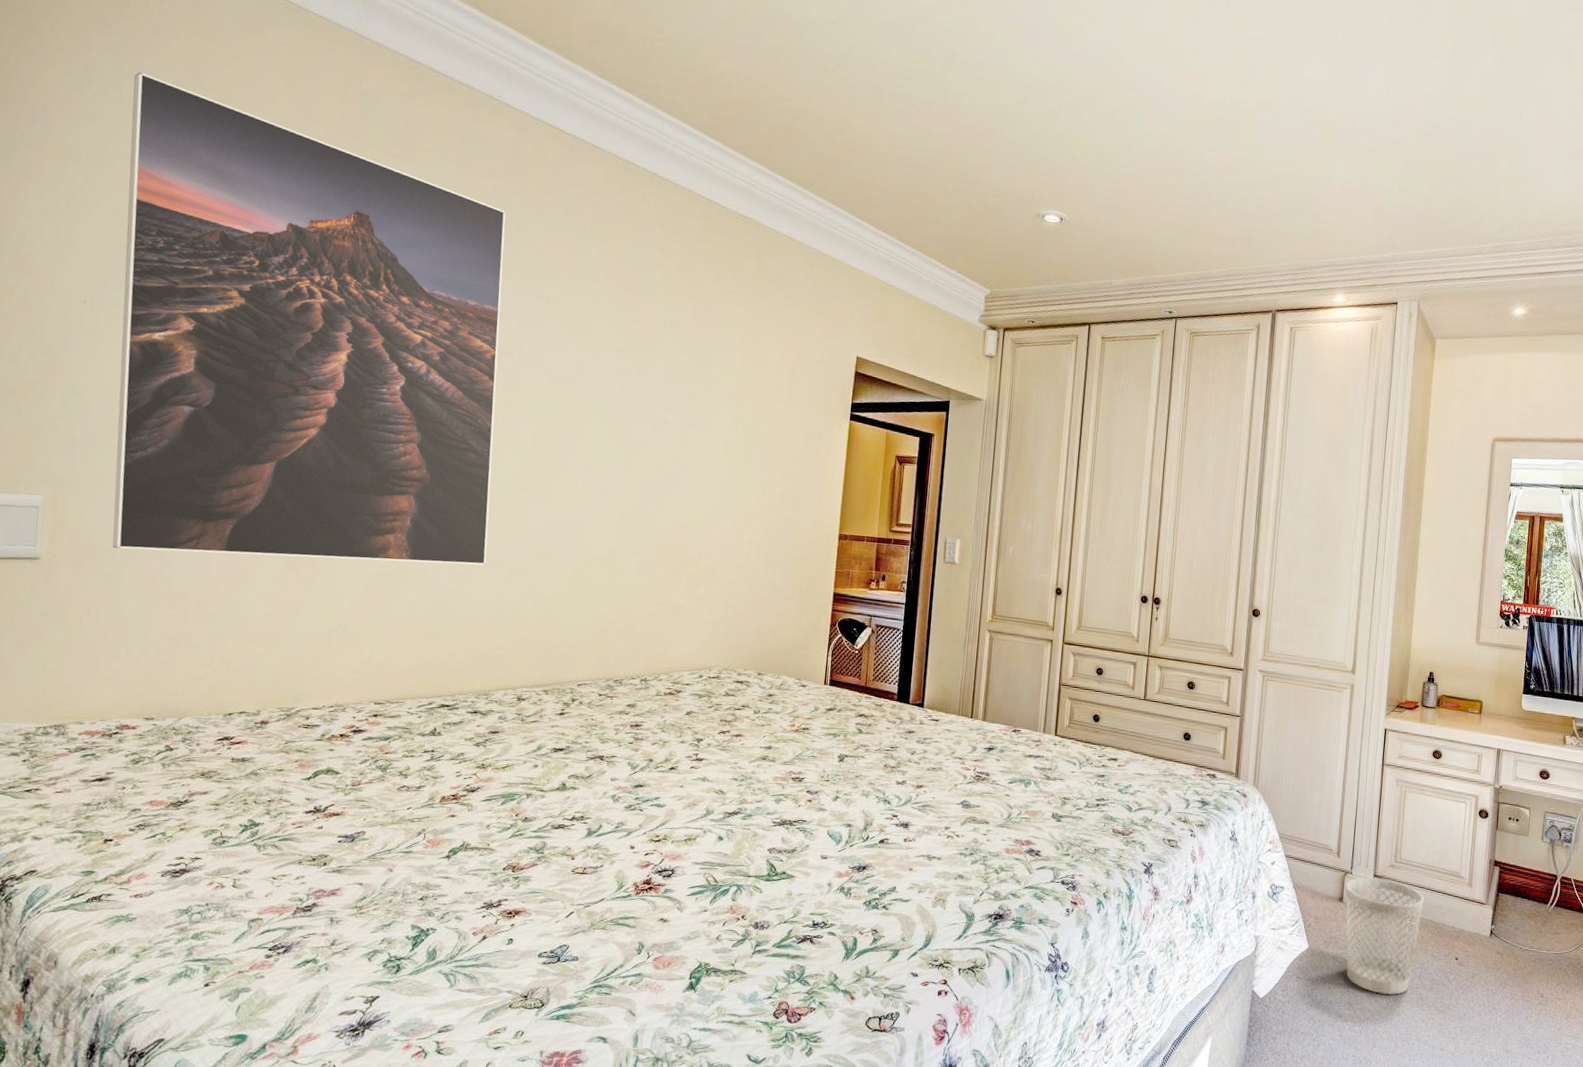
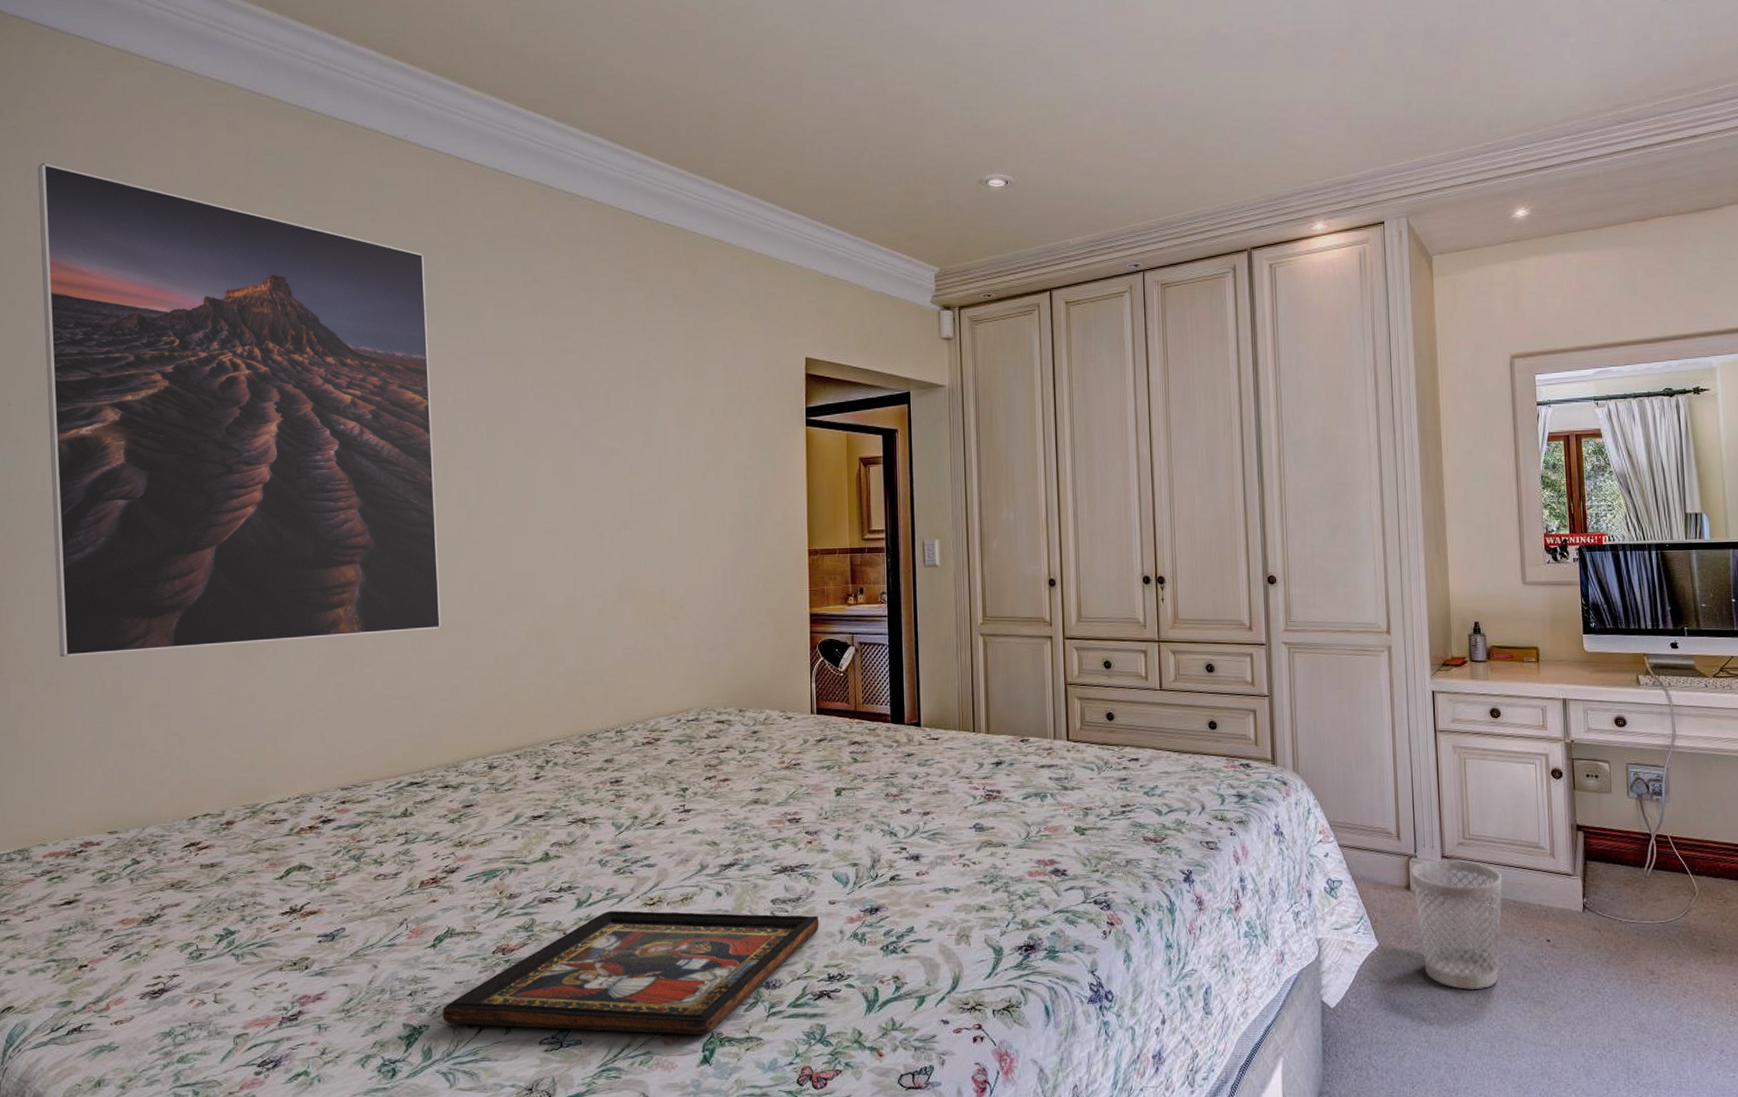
decorative tray: none [449,843,810,964] -> present [442,911,819,1035]

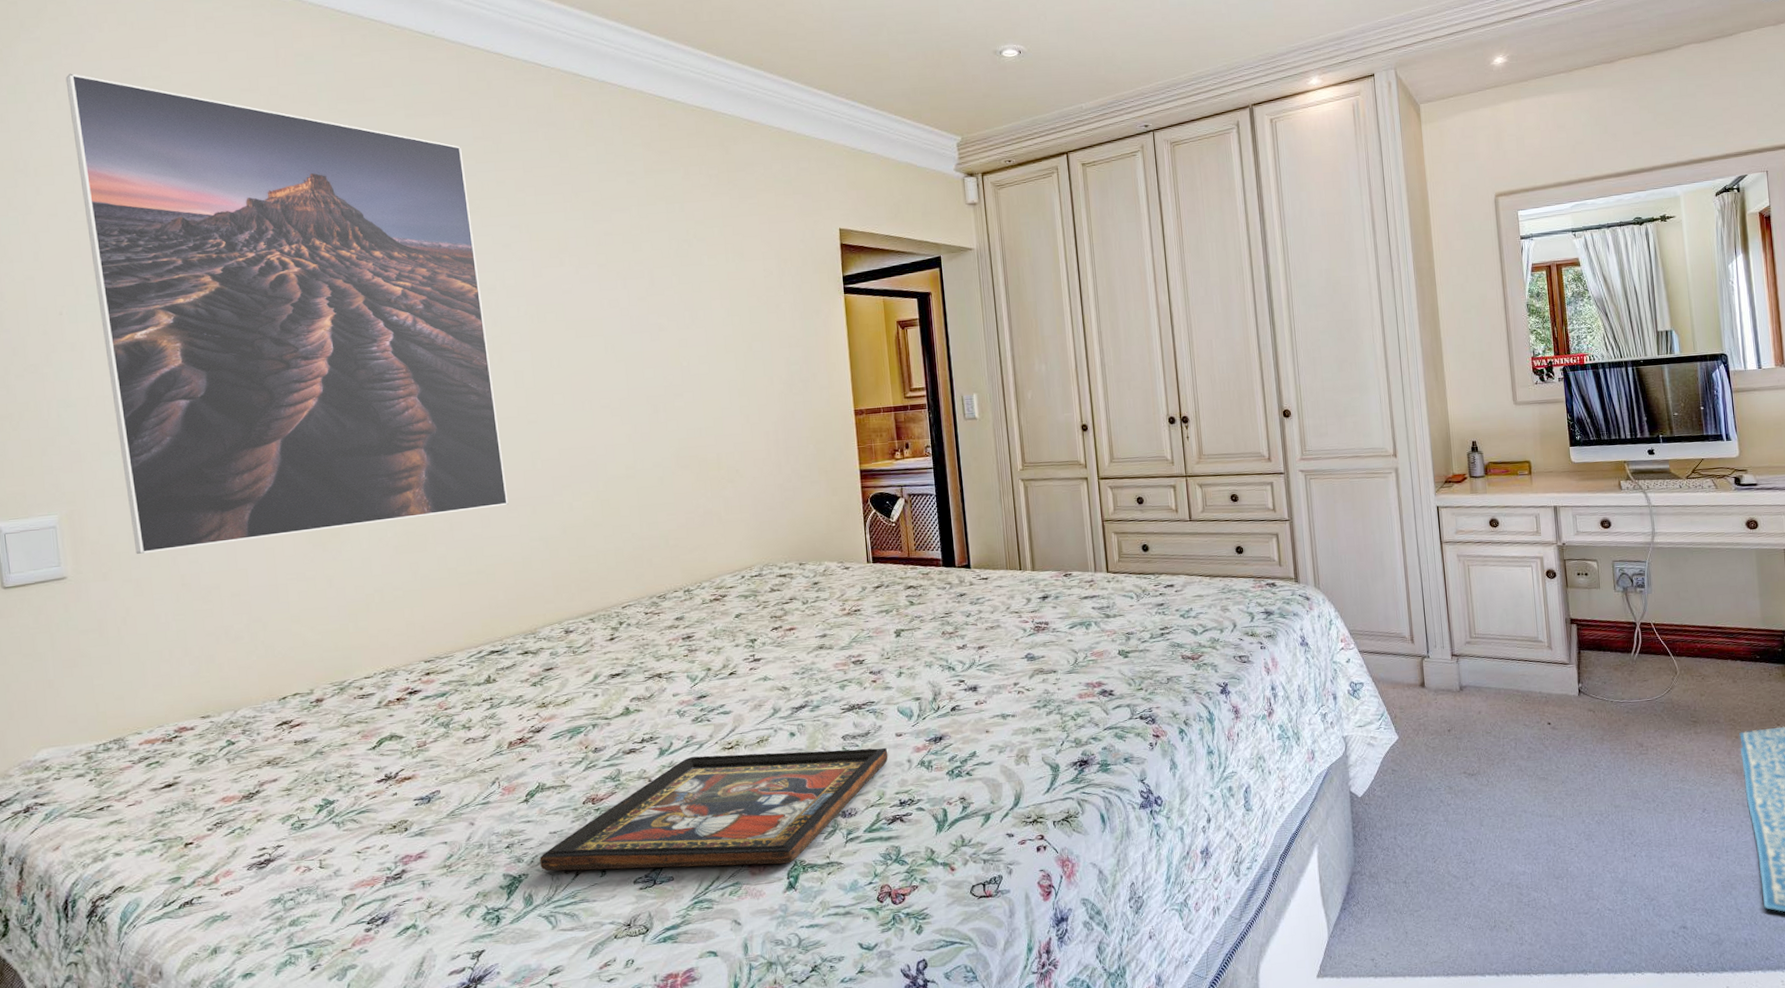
wastebasket: present [1411,859,1503,990] -> none [1425,657,1507,773]

